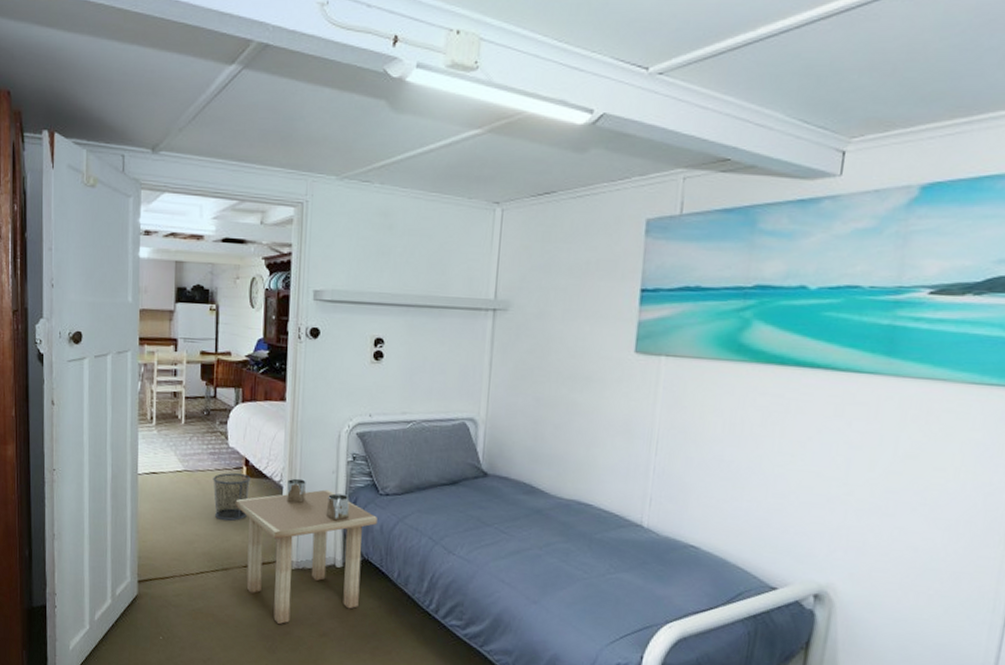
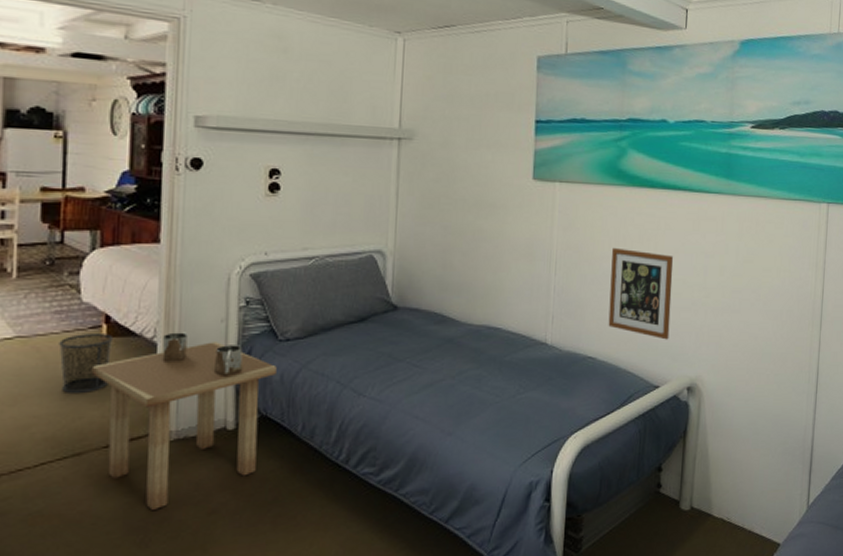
picture frame: none [716,430,805,538] -> present [608,247,673,340]

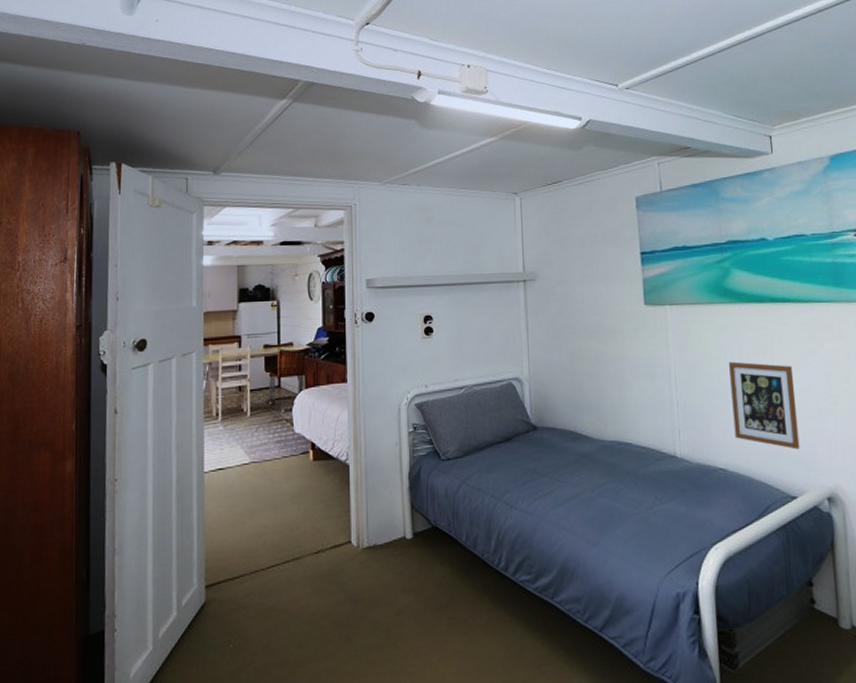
waste bin: present [59,334,114,393] -> none [280,458,318,507]
side table: present [91,332,277,511] -> none [303,455,442,610]

